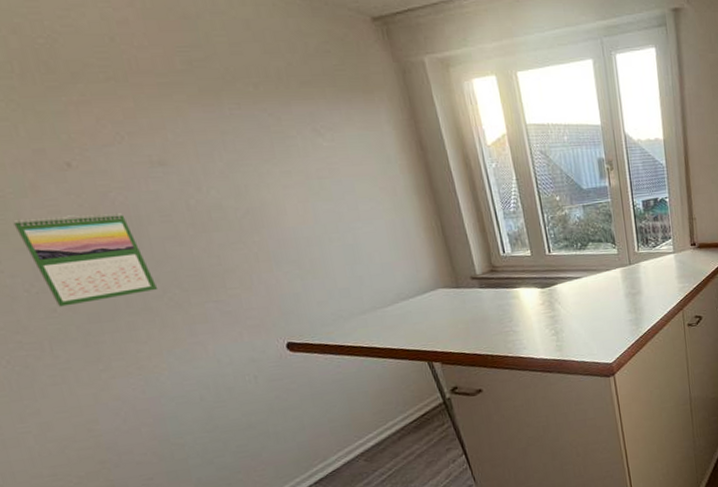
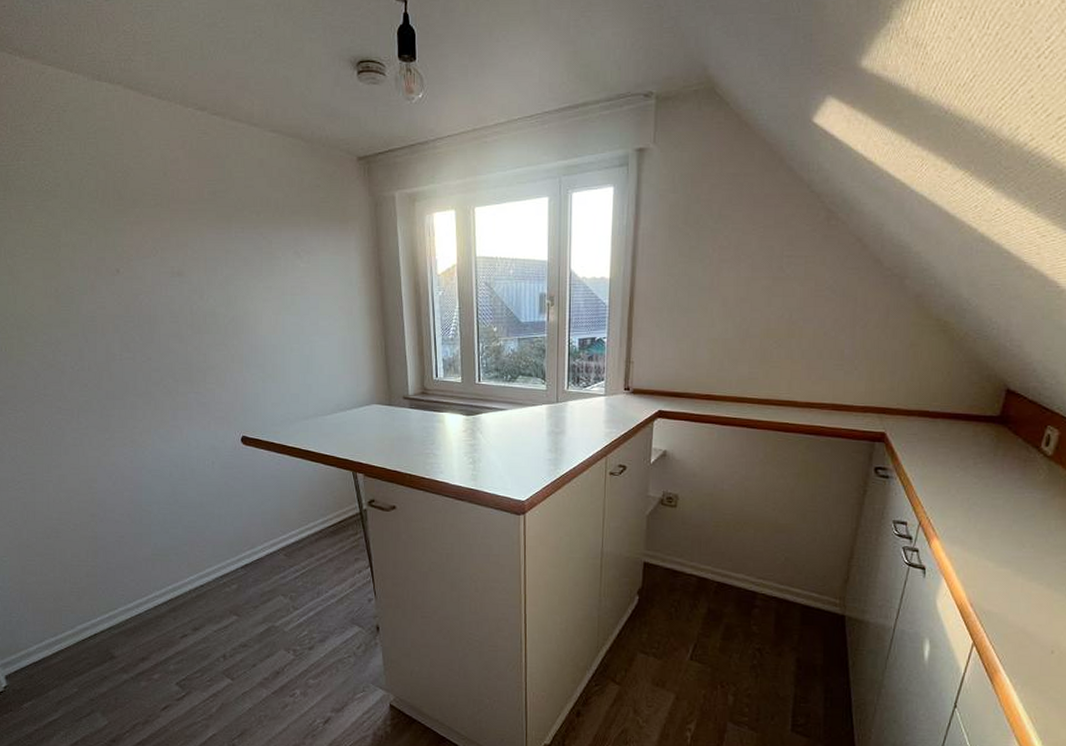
calendar: present [13,213,159,307] -> none [74,310,158,383]

